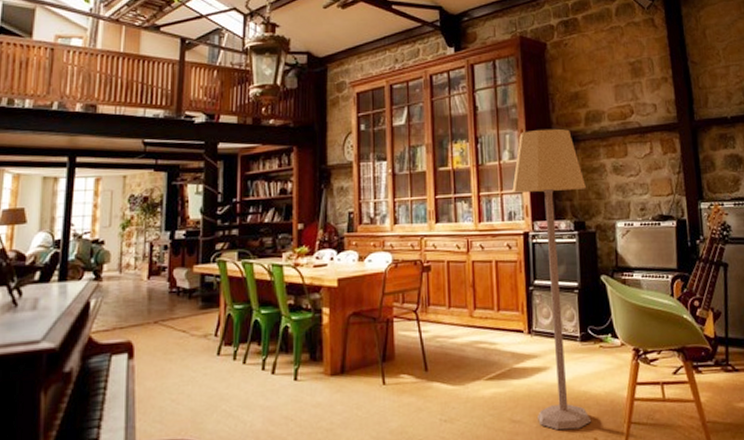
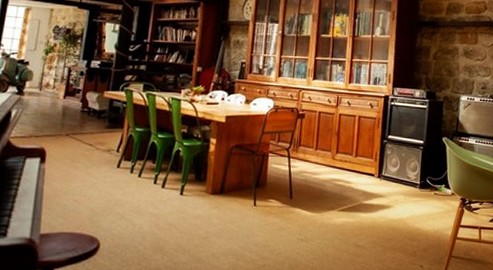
lamp: present [512,128,592,431] -> none [377,13,440,257]

